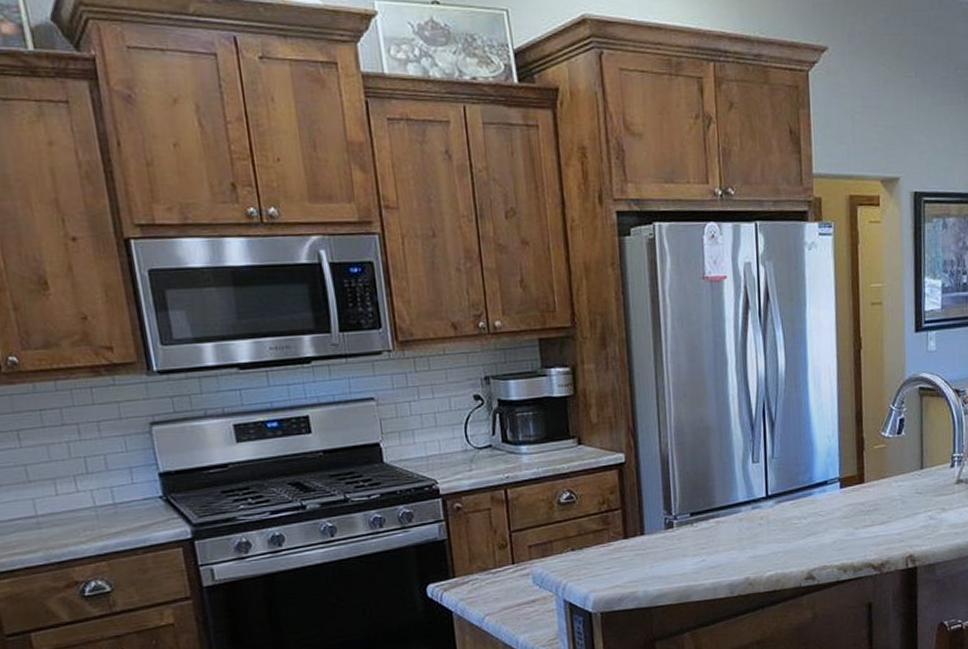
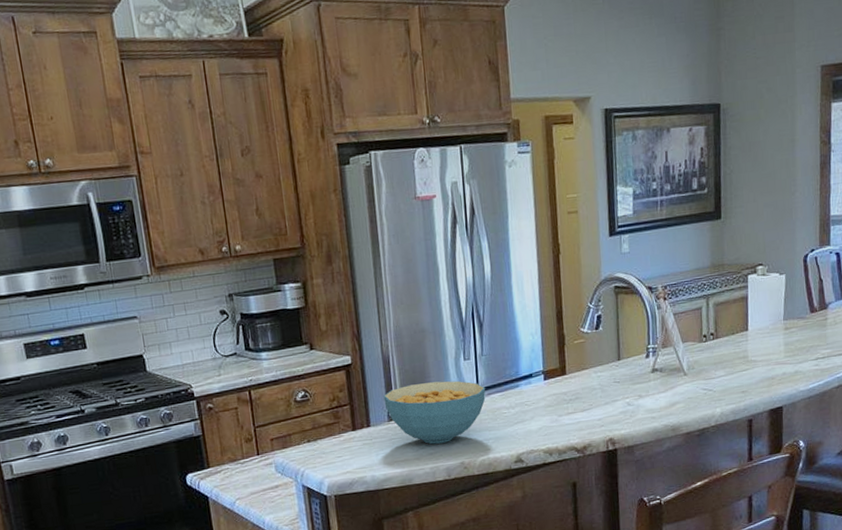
cereal bowl: none [660,485,776,557] -> present [383,380,486,444]

